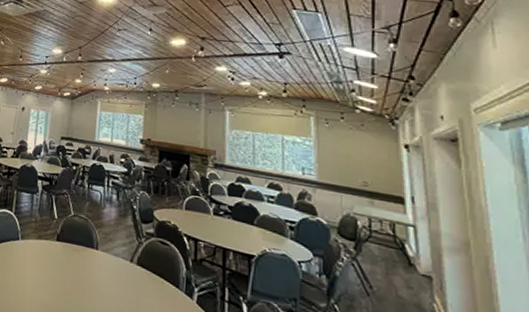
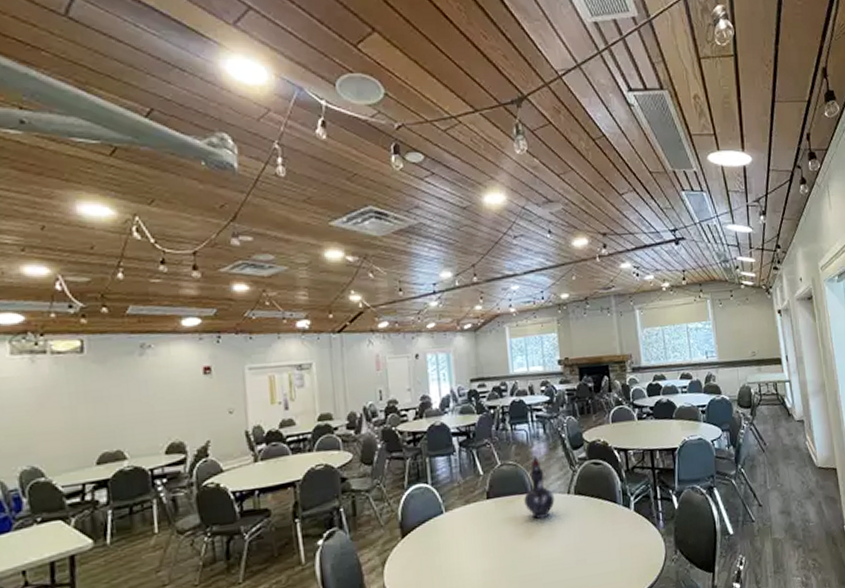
decorative vase: none [88,217,117,277] -> present [524,455,555,519]

